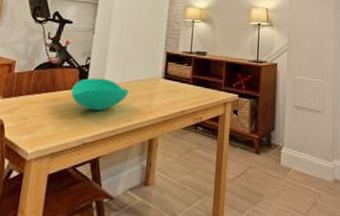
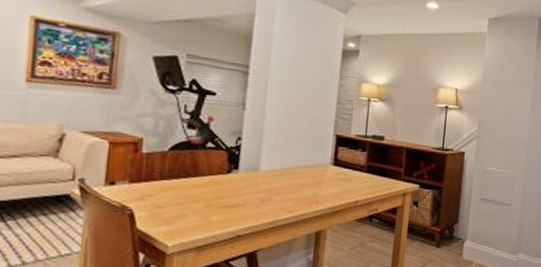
table top decor: present [71,78,130,111] -> none [218,162,292,200]

